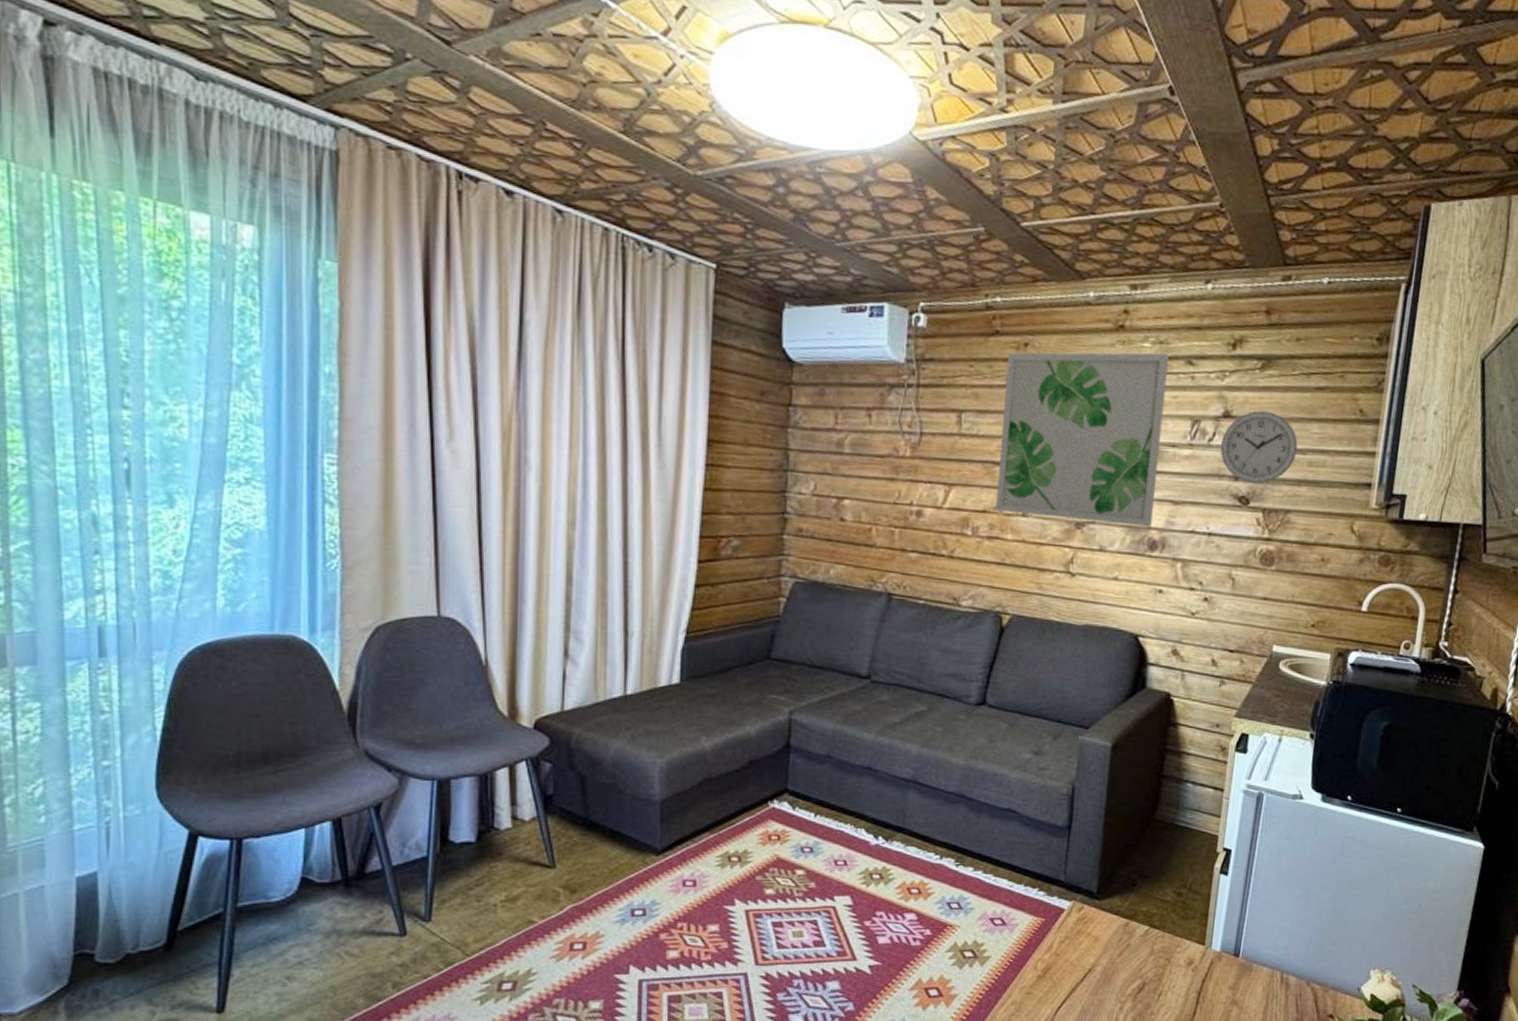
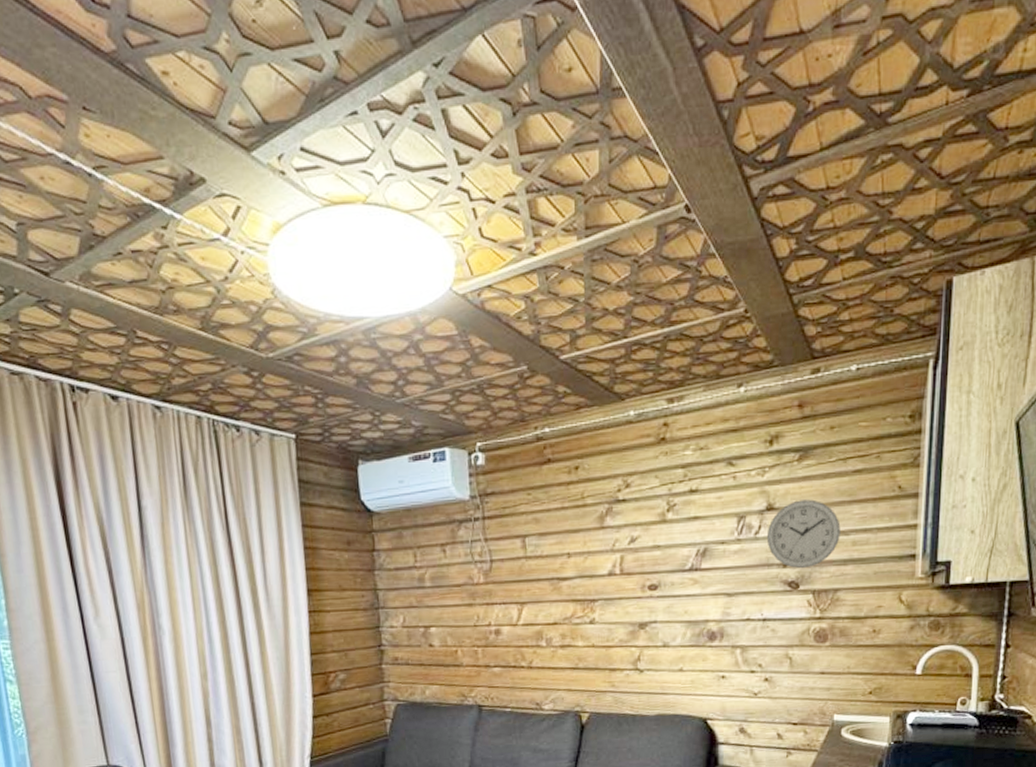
wall art: present [995,352,1169,528] -> none [561,458,710,622]

